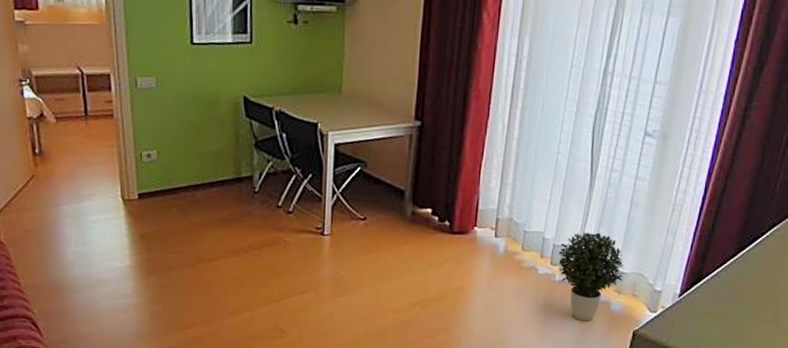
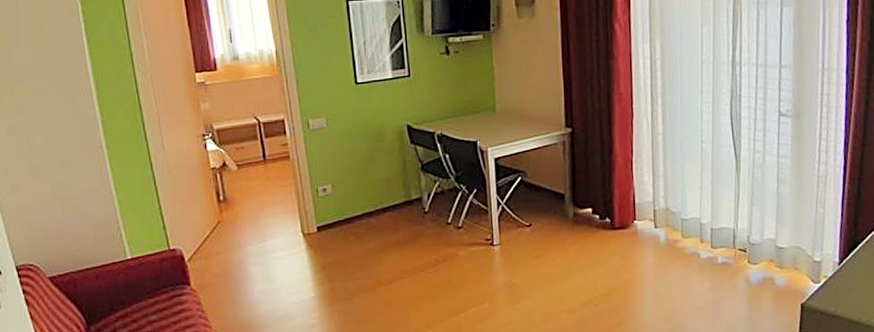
potted plant: present [558,232,623,322] -> none [716,212,782,301]

